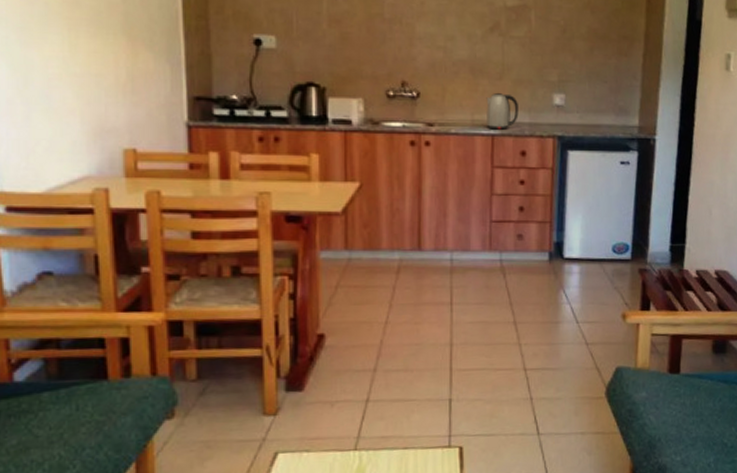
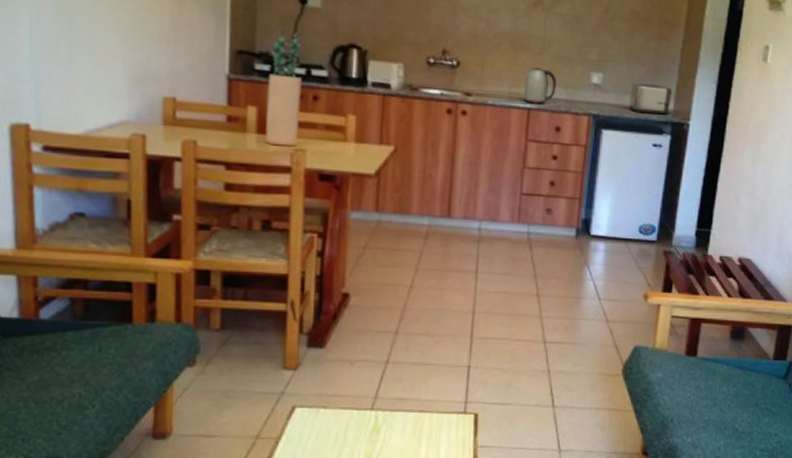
vase: none [228,69,263,190] -> present [265,27,302,147]
toaster: none [593,102,637,132] -> present [629,83,673,115]

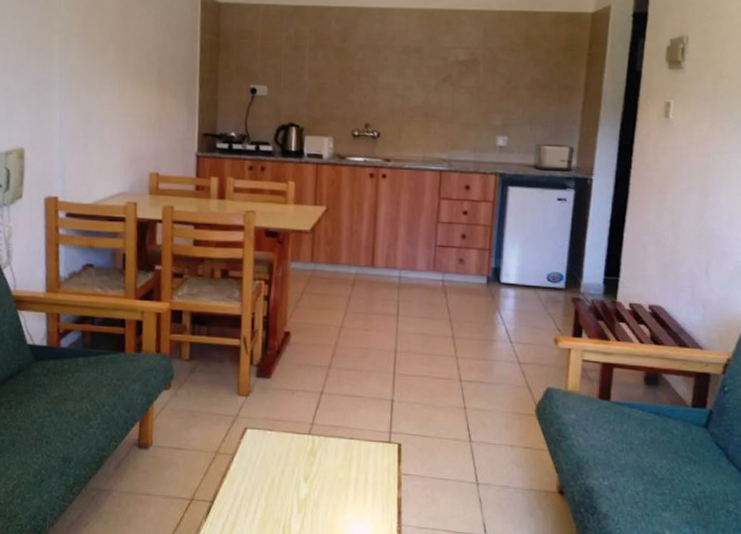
vase: present [265,27,302,147] -> none [224,112,252,209]
kettle: present [522,67,556,105] -> none [435,134,465,166]

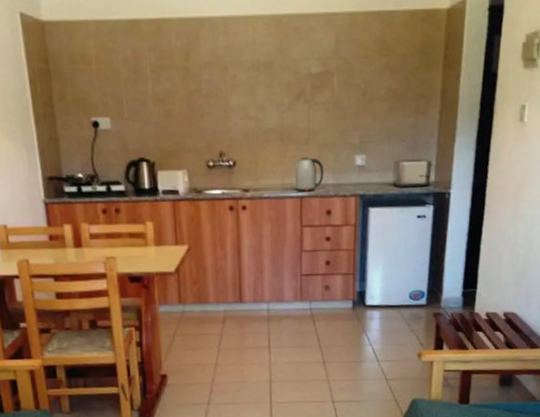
kettle: none [435,134,465,166] -> present [294,156,324,192]

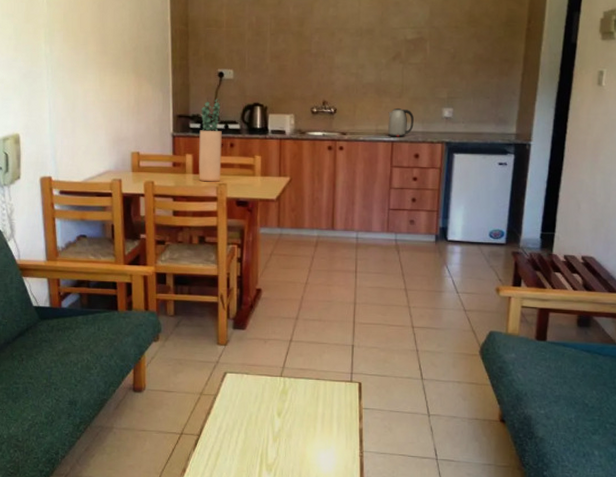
vase: none [76,149,108,257] -> present [199,94,222,182]
toaster: present [392,158,433,188] -> none [476,114,515,138]

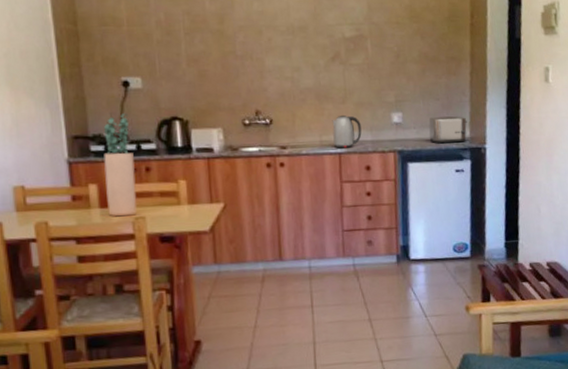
toaster: none [476,114,515,138] -> present [428,116,467,144]

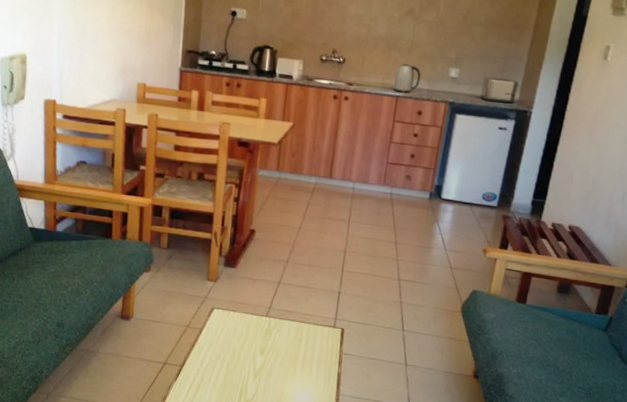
vase: present [104,108,137,217] -> none [203,33,231,121]

